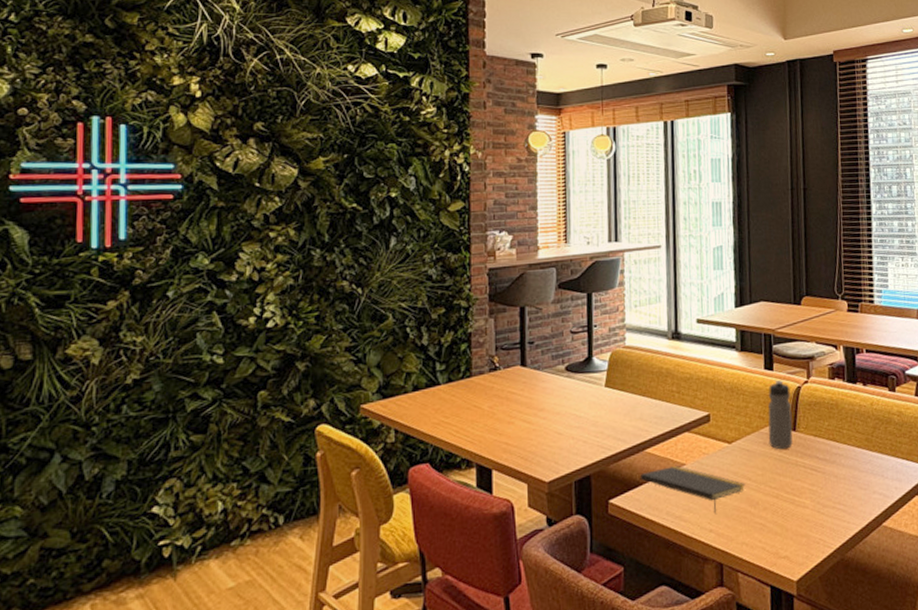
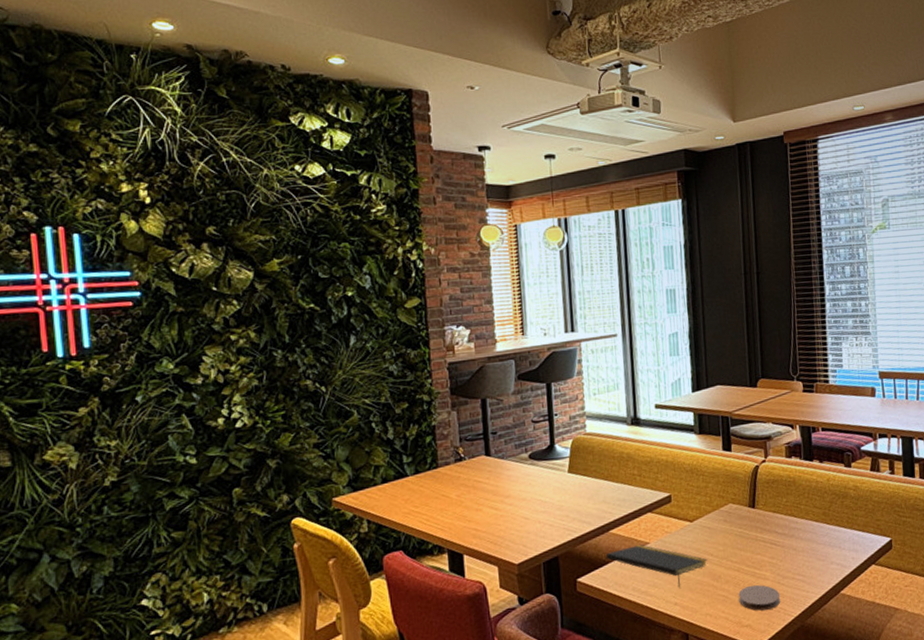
water bottle: present [768,380,793,450] -> none [727,460,752,526]
coaster: none [776,513,820,542] -> present [738,584,781,611]

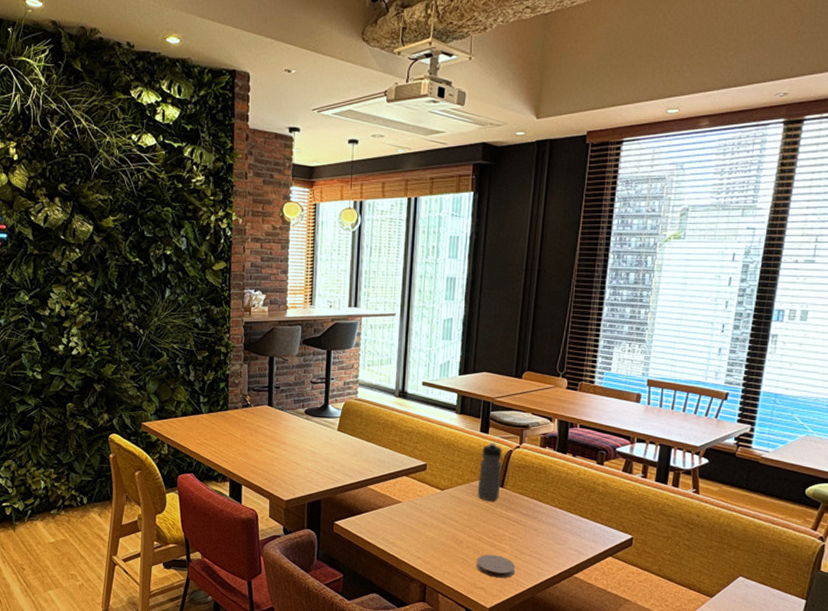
notepad: present [605,545,708,588] -> none [361,502,453,545]
water bottle: none [727,460,752,526] -> present [477,443,502,502]

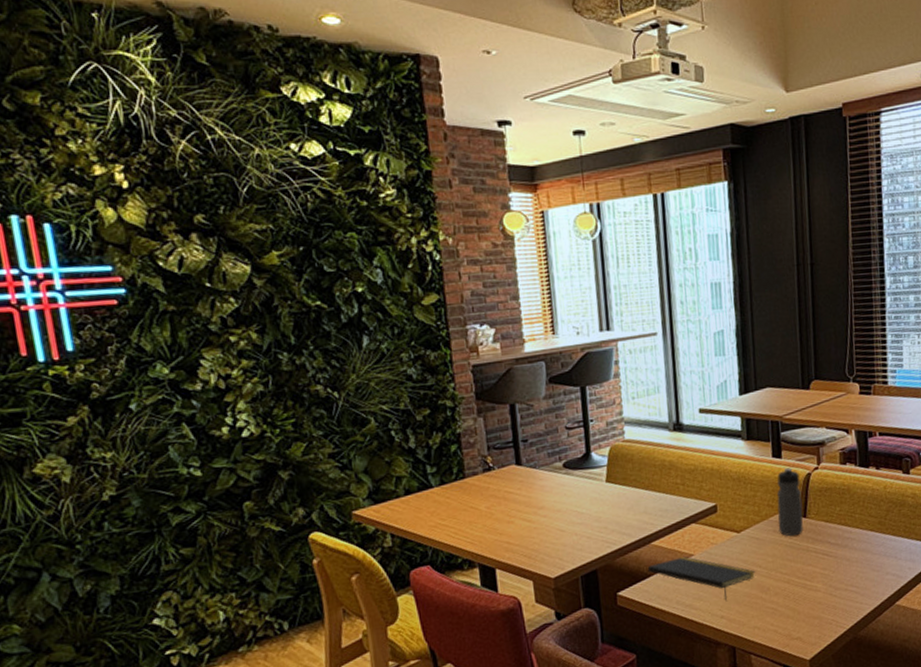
notepad: none [361,502,453,545] -> present [647,557,756,601]
coaster: present [476,554,516,578] -> none [788,596,833,623]

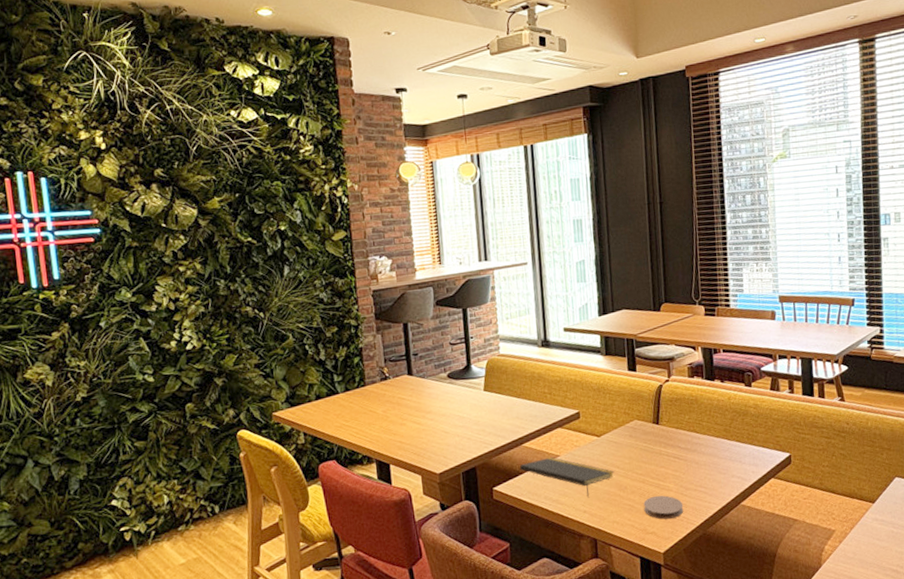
water bottle: present [777,467,803,537] -> none [632,380,656,441]
coaster: none [788,596,833,623] -> present [643,495,684,520]

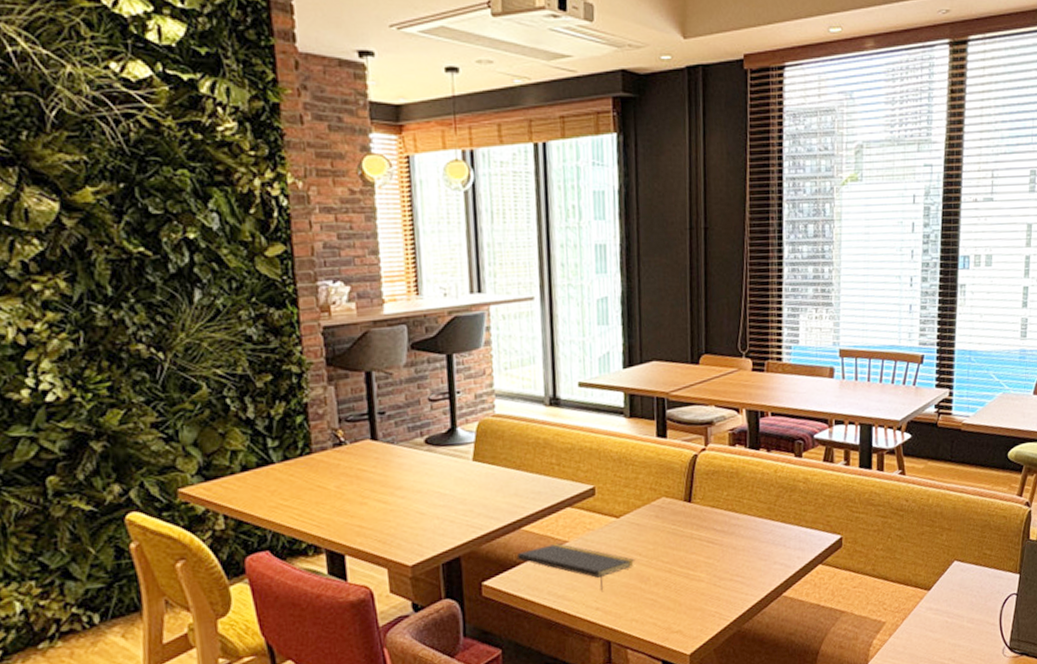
coaster: present [643,495,684,520] -> none [669,587,716,616]

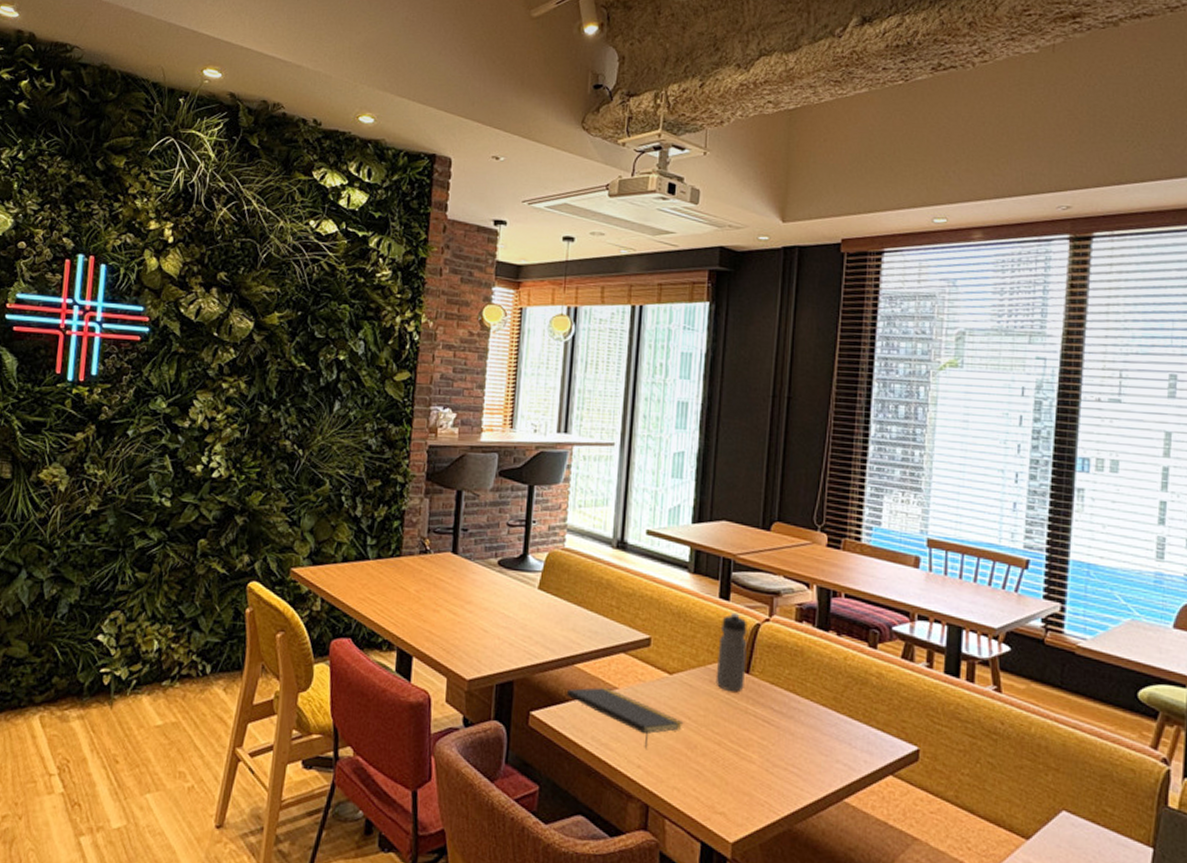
water bottle: none [660,448,688,523] -> present [715,613,747,692]

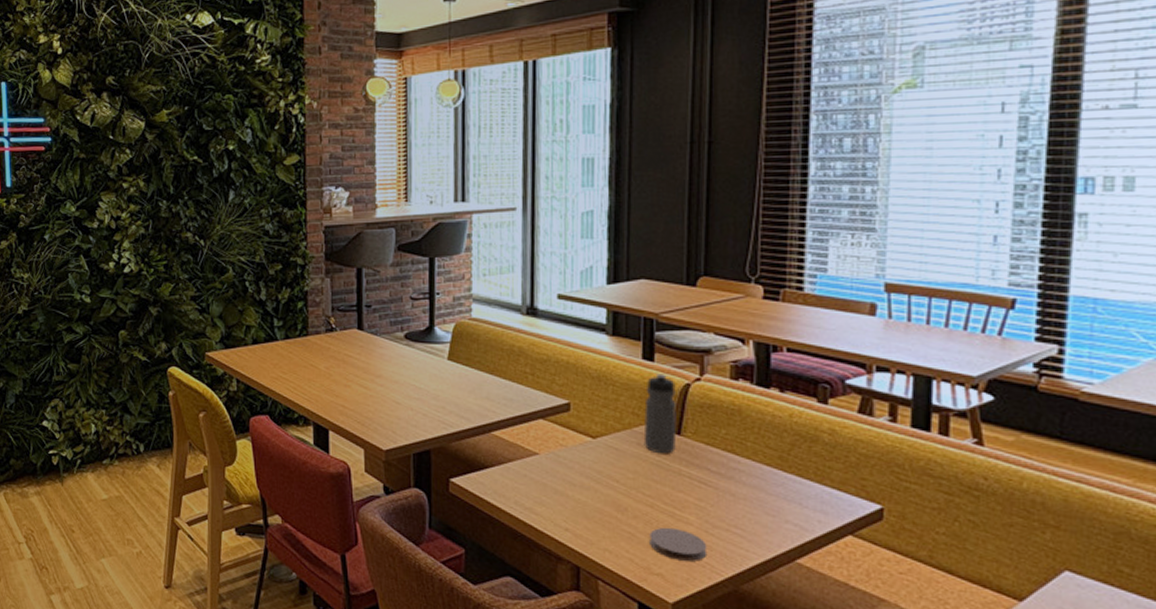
notepad: present [566,687,684,749] -> none [485,454,612,512]
coaster: none [715,765,767,800] -> present [649,527,708,562]

